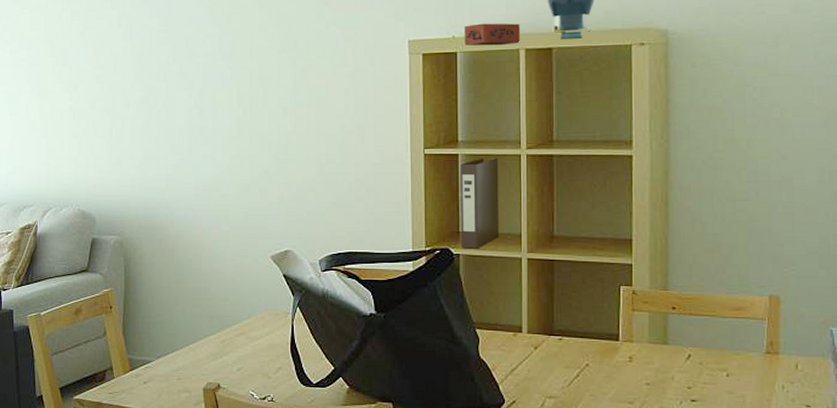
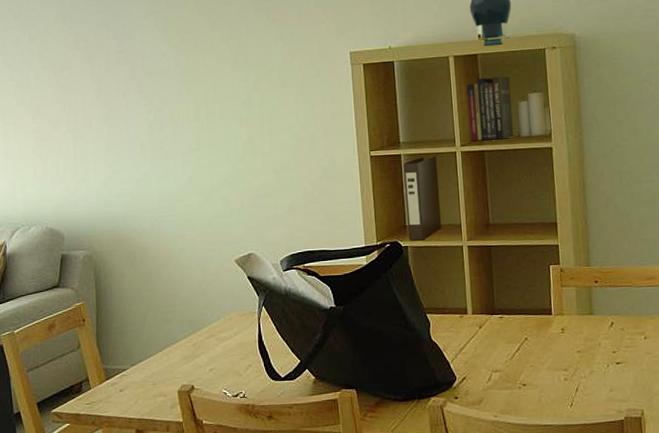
decorative box: present [464,23,520,46] -> none [399,33,449,55]
books: none [537,73,588,144] -> present [466,76,514,141]
candle: none [594,91,636,142] -> present [517,91,554,137]

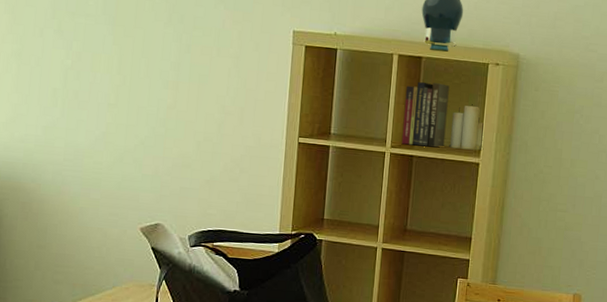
binder: present [403,156,442,241] -> none [324,151,366,236]

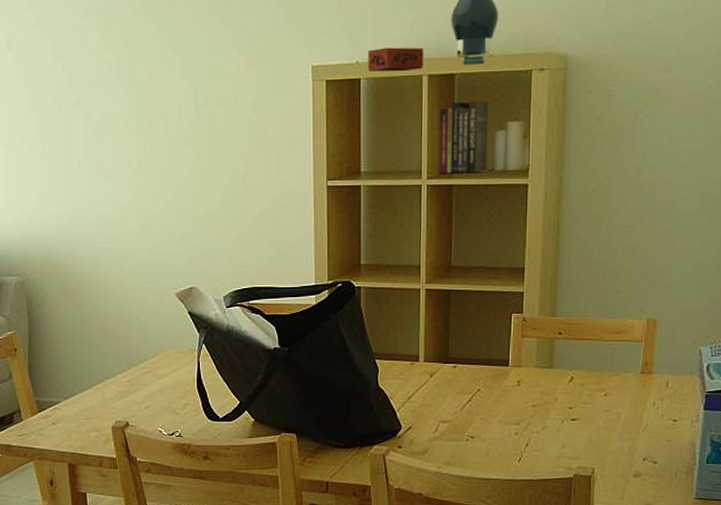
decorative box: none [345,24,396,49] -> present [368,47,423,72]

